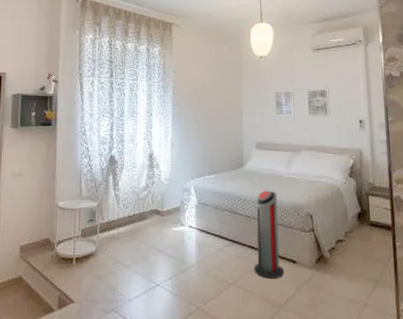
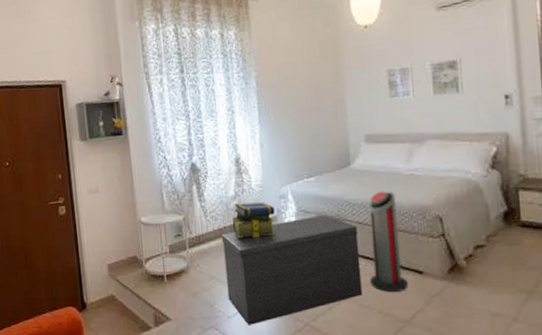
bench: none [130,208,247,308] -> present [221,215,363,325]
stack of books: none [141,194,179,226] -> present [232,202,275,238]

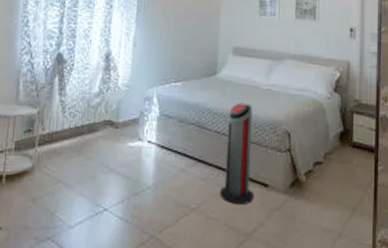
bench: present [221,215,363,325] -> none [72,121,215,237]
stack of books: present [232,202,275,238] -> none [90,101,138,140]

